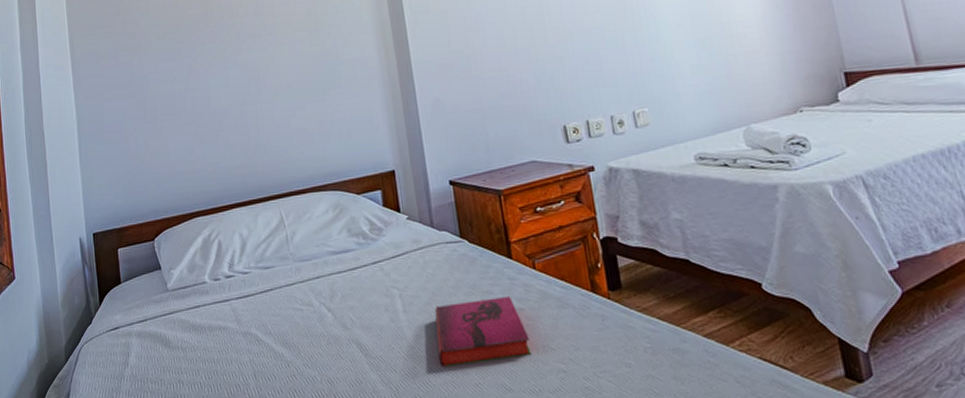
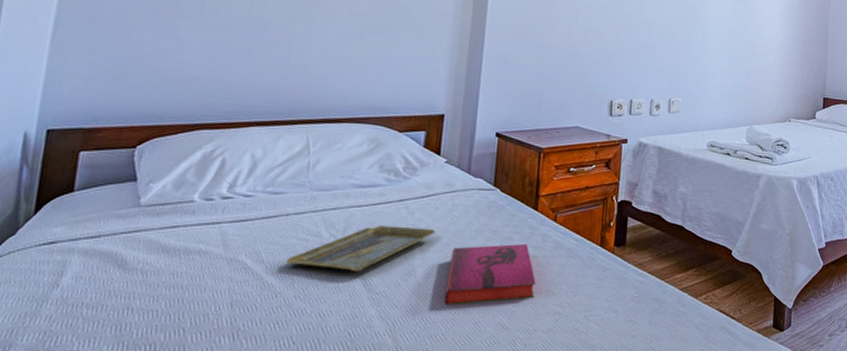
tray: none [289,288,415,337] -> present [285,225,436,271]

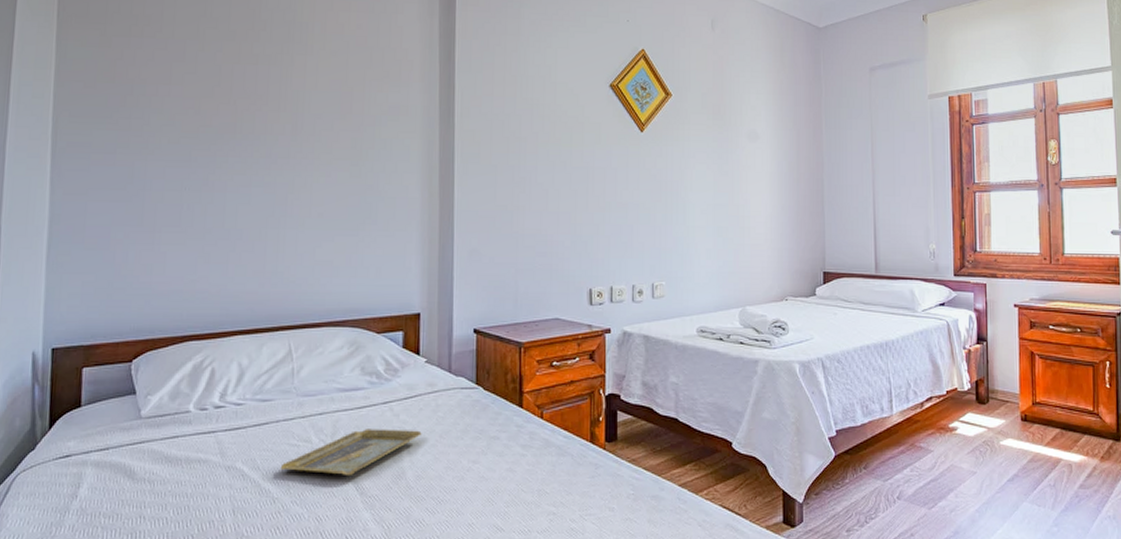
hardback book: present [444,243,536,306] -> none [436,442,527,508]

